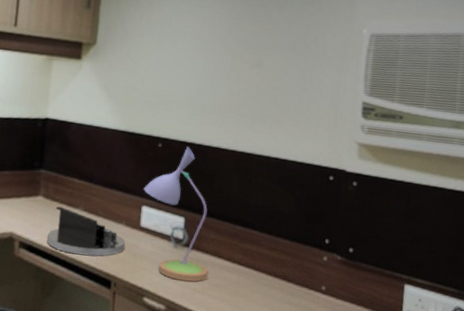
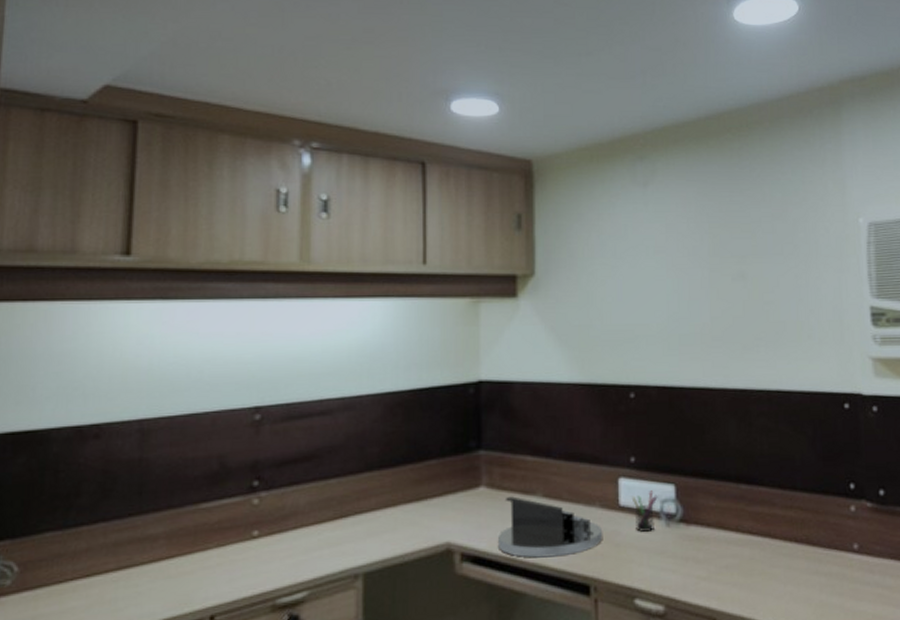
desk lamp: present [143,146,208,282] -> none [618,392,714,569]
pen holder: none [150,219,171,250] -> present [631,490,658,532]

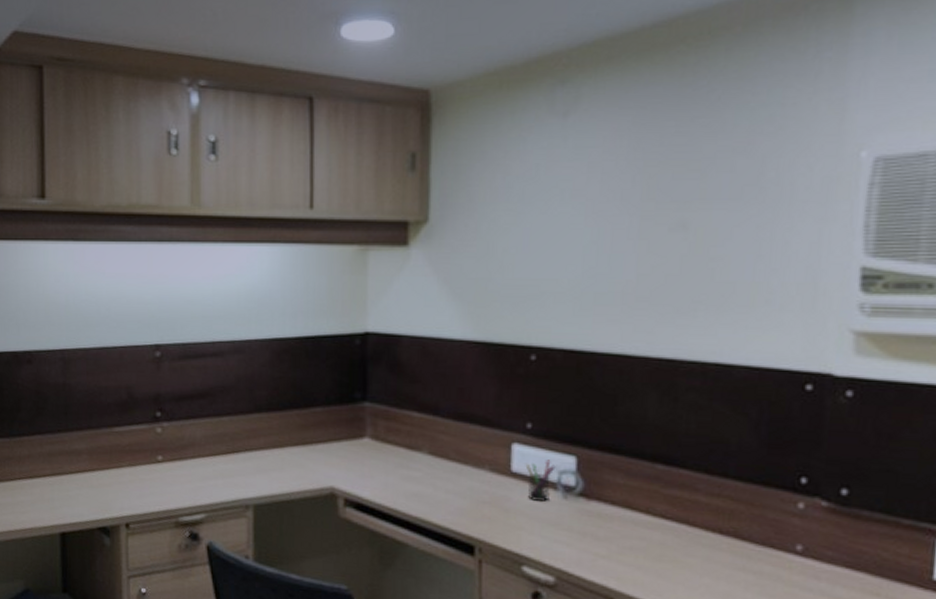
desk organizer: present [497,496,603,558] -> none [380,450,492,515]

